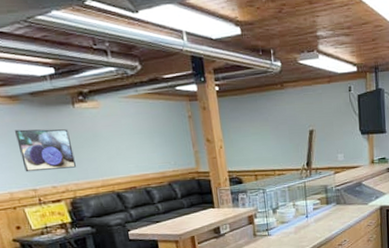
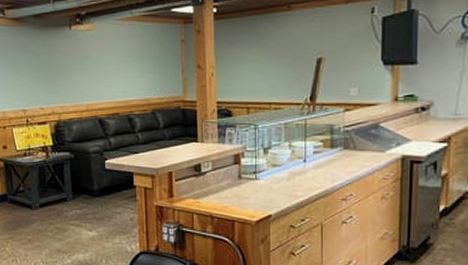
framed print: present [15,129,76,172] -> none [16,50,64,93]

